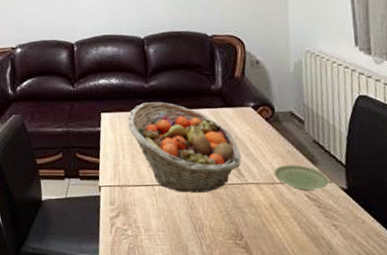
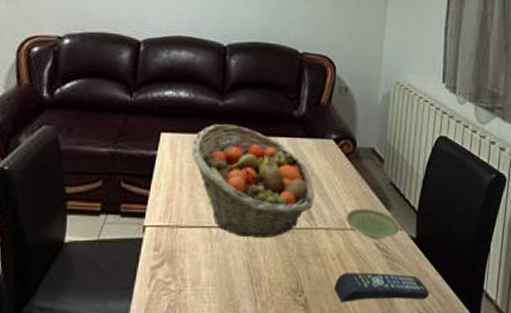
remote control: none [271,220,368,246] -> present [334,272,429,303]

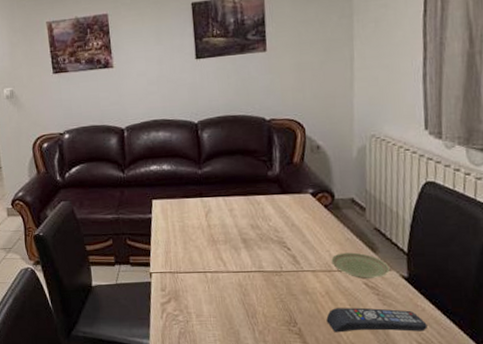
fruit basket: present [191,124,314,238] -> none [179,188,297,280]

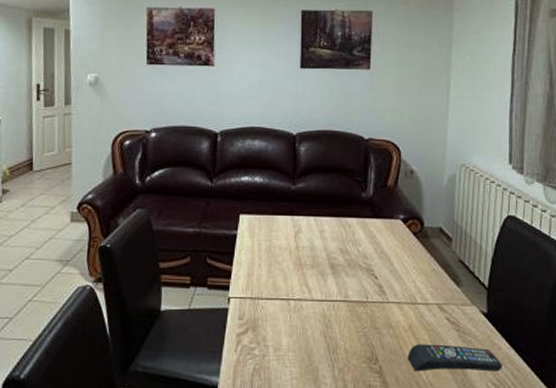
plate: present [331,252,390,279] -> none [416,284,471,313]

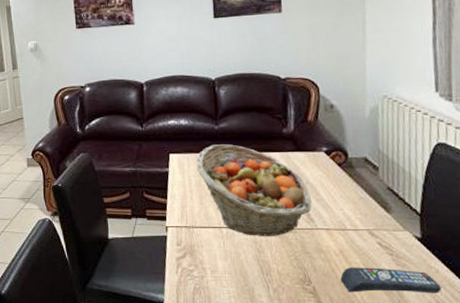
fruit basket: none [268,206,384,310] -> present [196,144,311,236]

